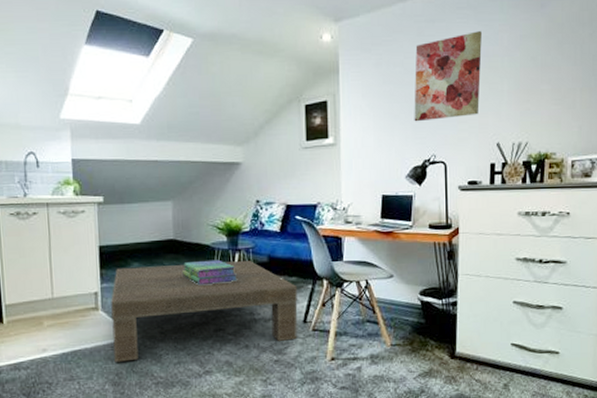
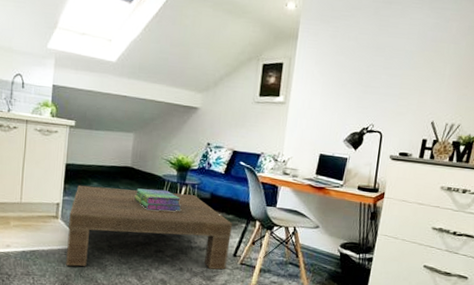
wall art: present [414,31,482,122] -> none [359,17,434,94]

